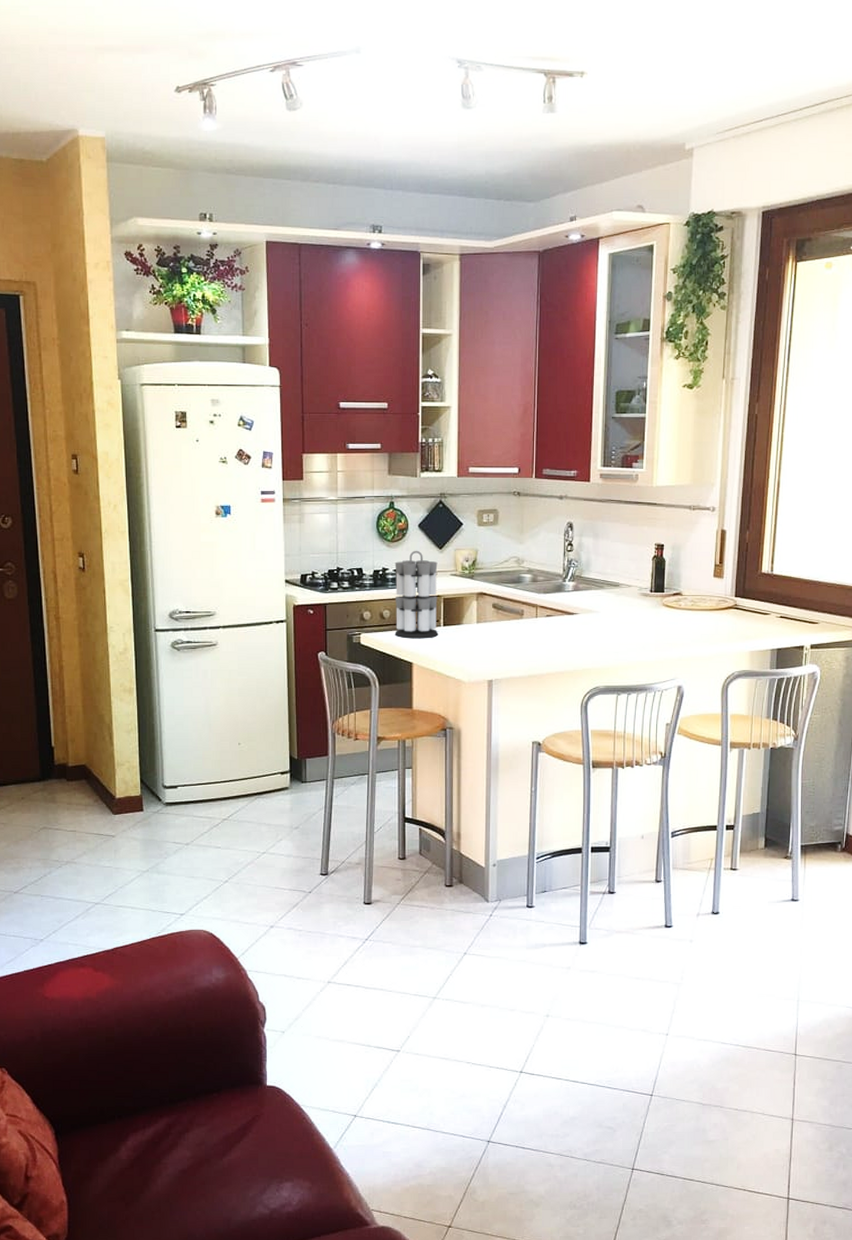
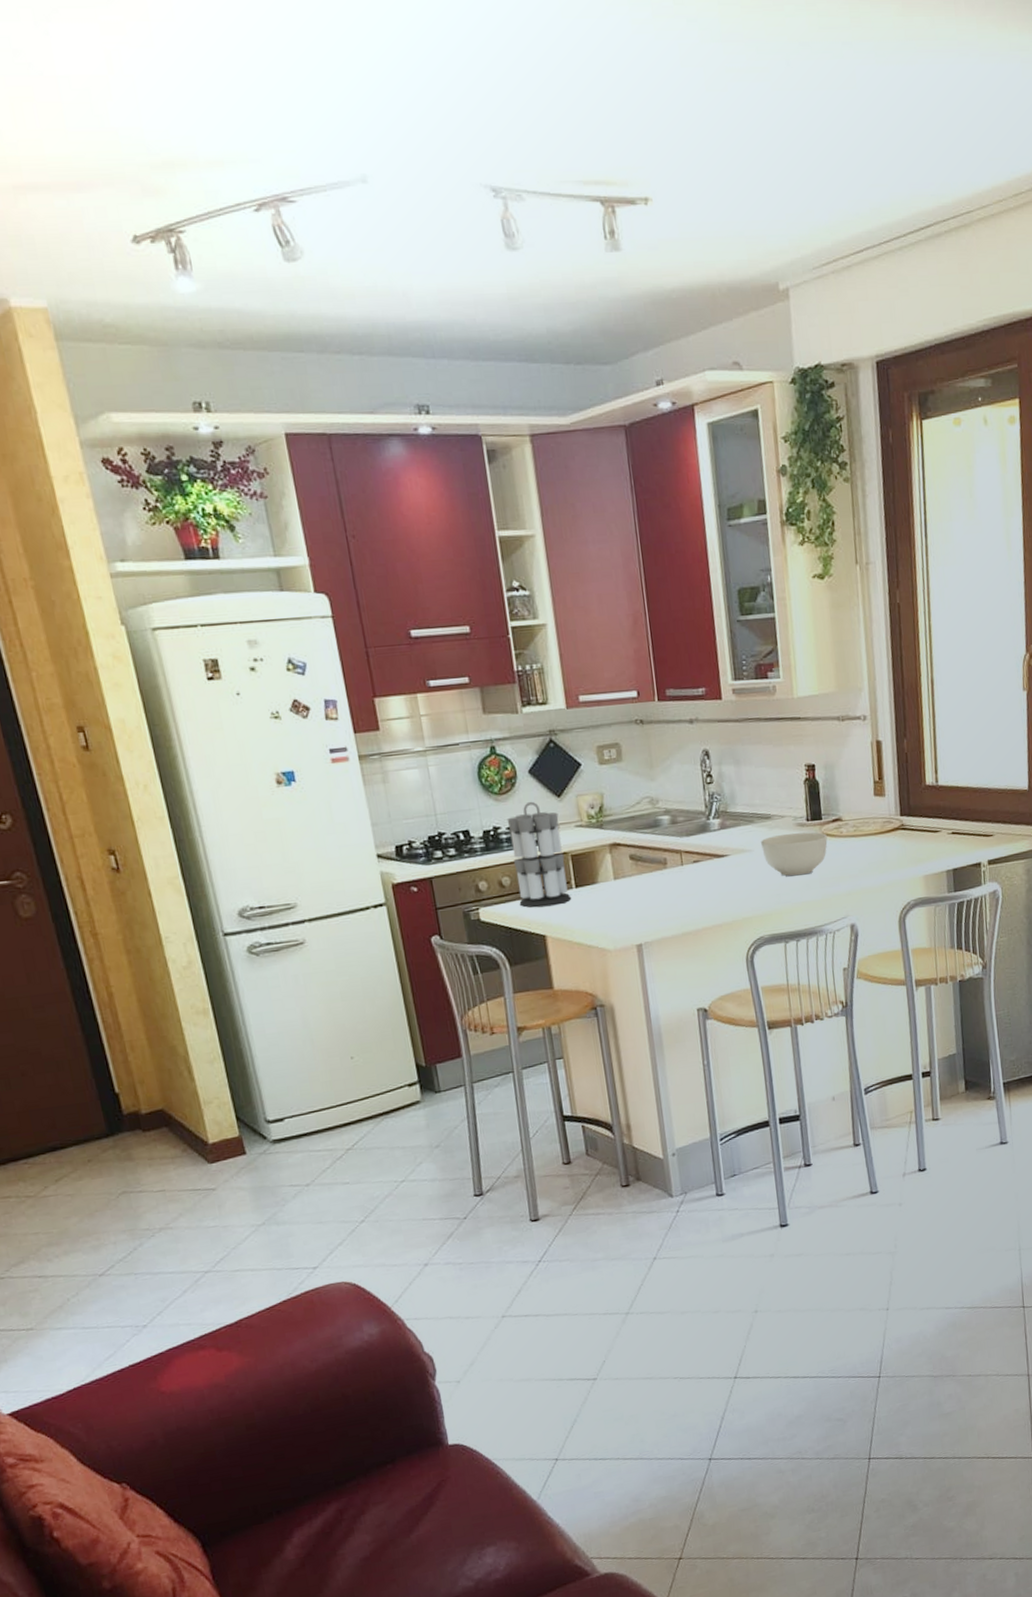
bowl: none [608,602,667,638] -> present [761,832,828,877]

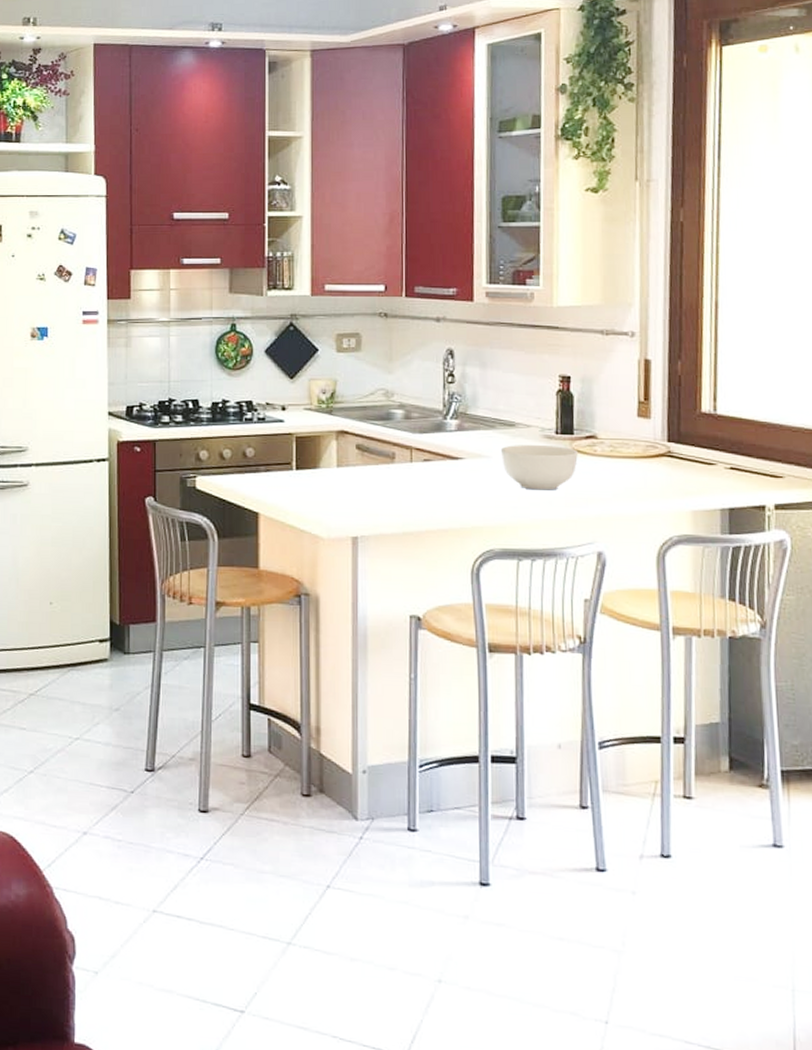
spice rack: present [507,801,572,908] -> none [237,379,290,485]

